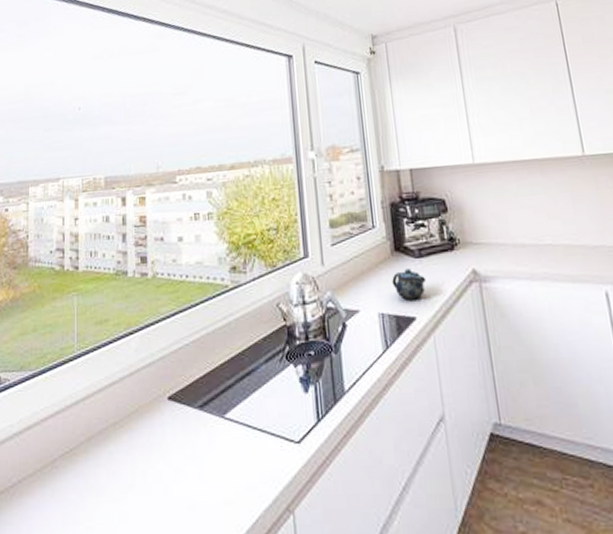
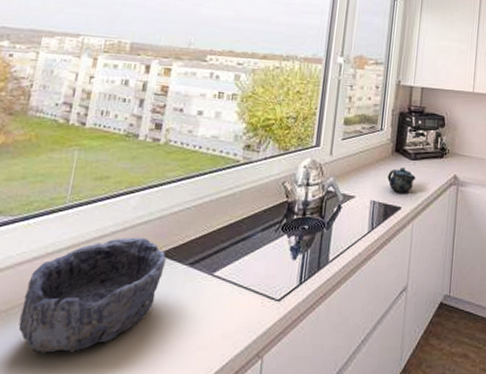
bowl: none [53,381,175,514] -> present [18,237,166,353]

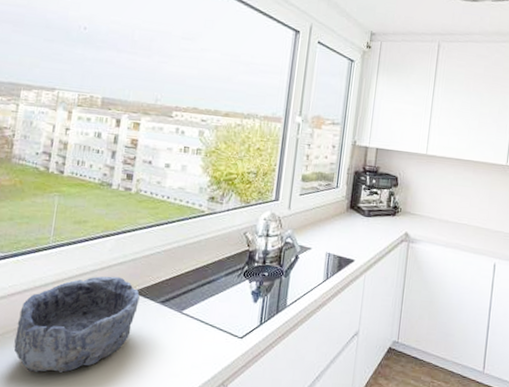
teapot: present [387,168,416,194] -> none [342,223,369,248]

